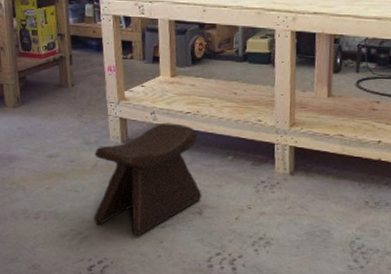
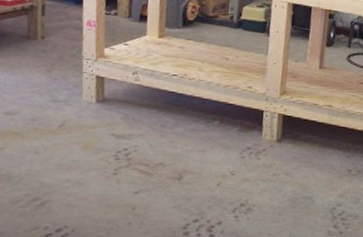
stool: present [94,122,202,236] -> none [55,83,184,202]

